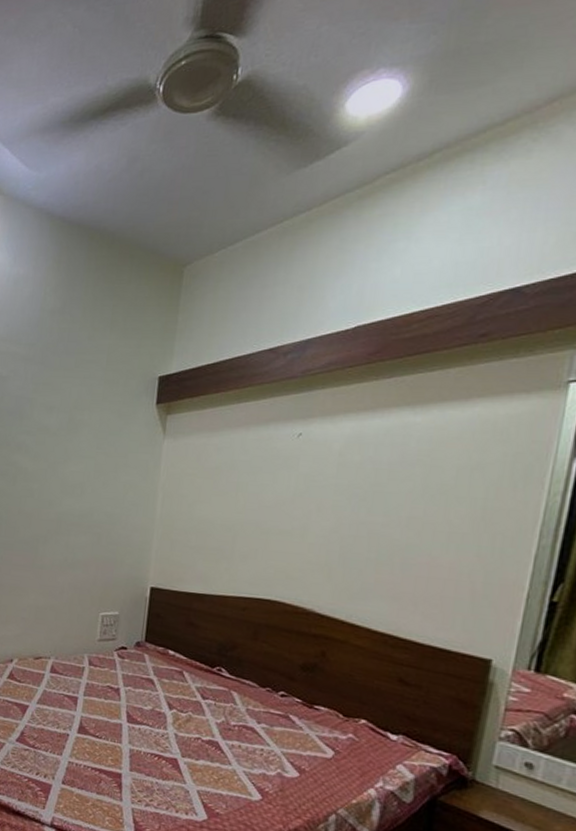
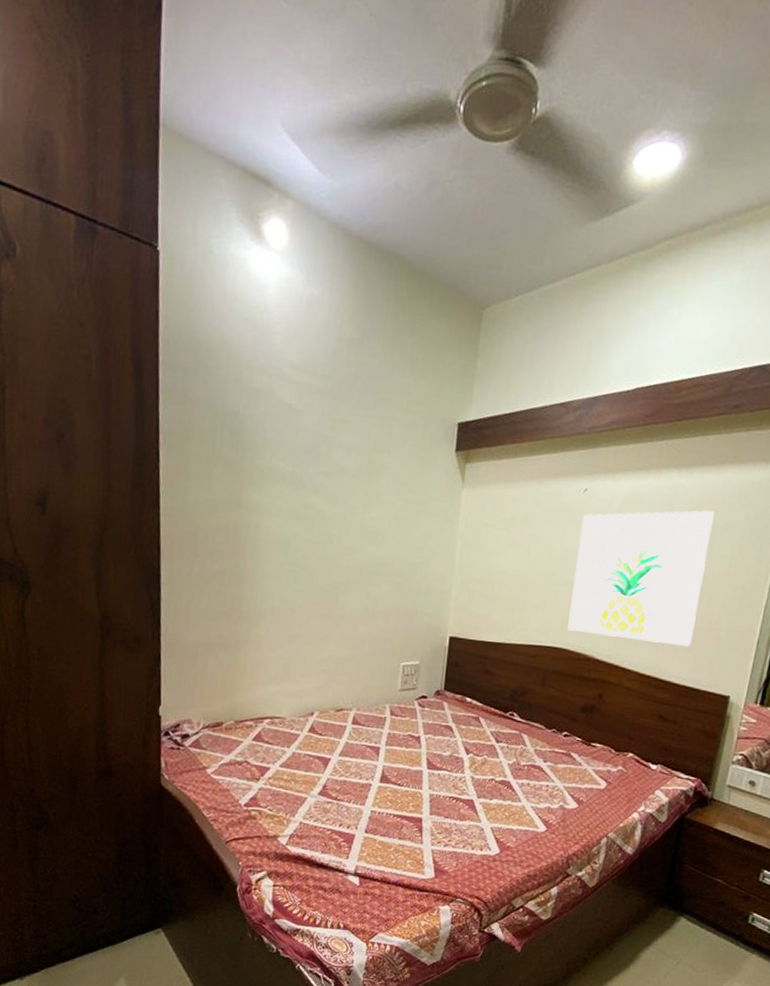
wall art: none [282,449,461,602] -> present [567,510,715,647]

